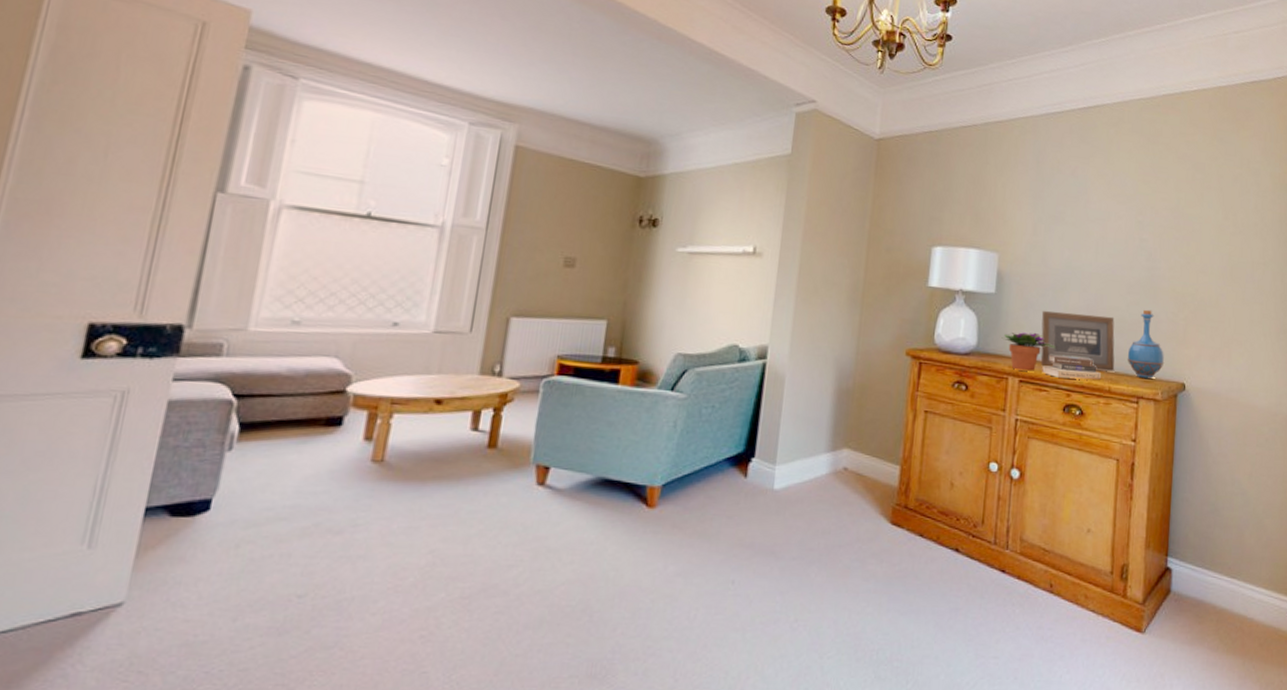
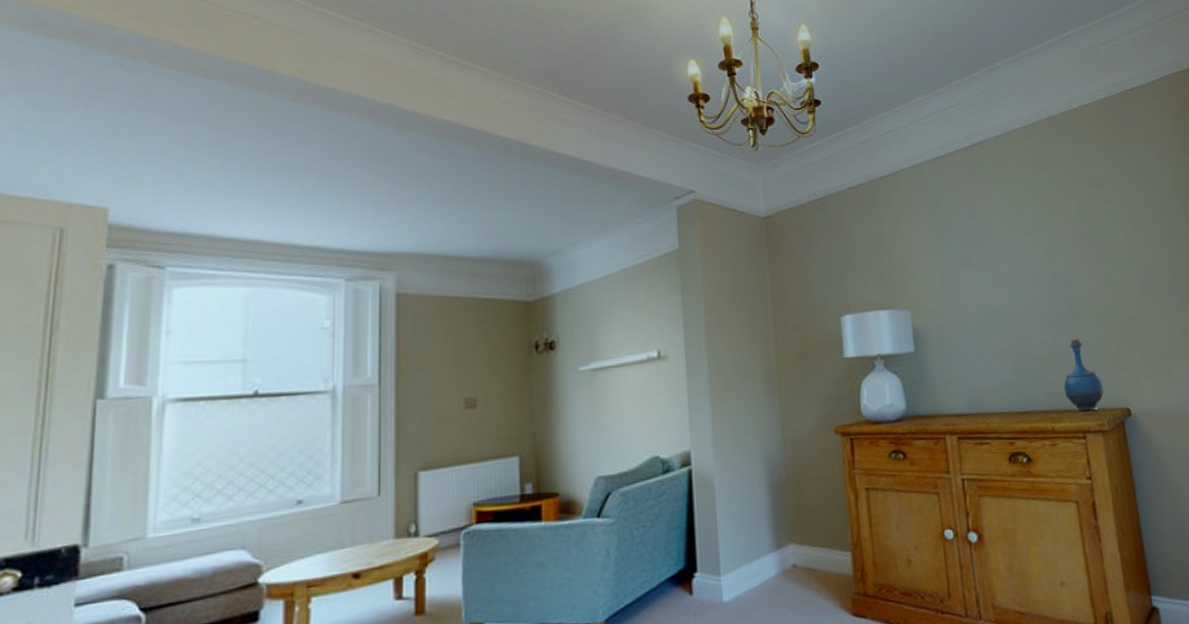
potted flower: present [1001,332,1056,371] -> none [930,384,988,428]
picture frame: present [1040,310,1115,371] -> none [966,353,1054,419]
books: present [1042,354,1102,381] -> none [978,400,1042,428]

